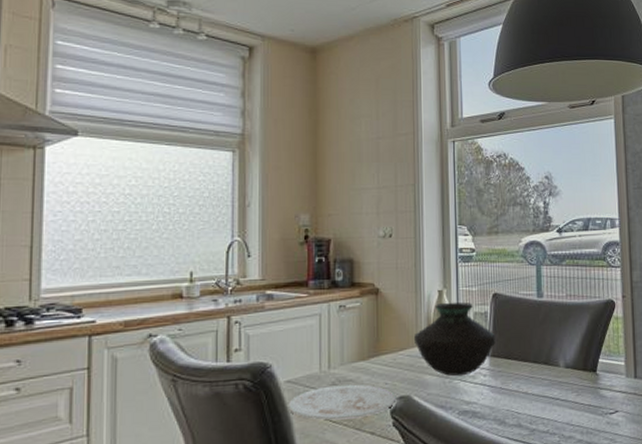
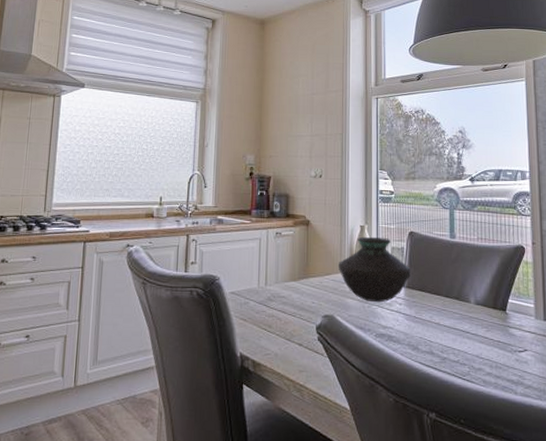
plate: present [288,384,397,421] -> none [231,300,322,330]

